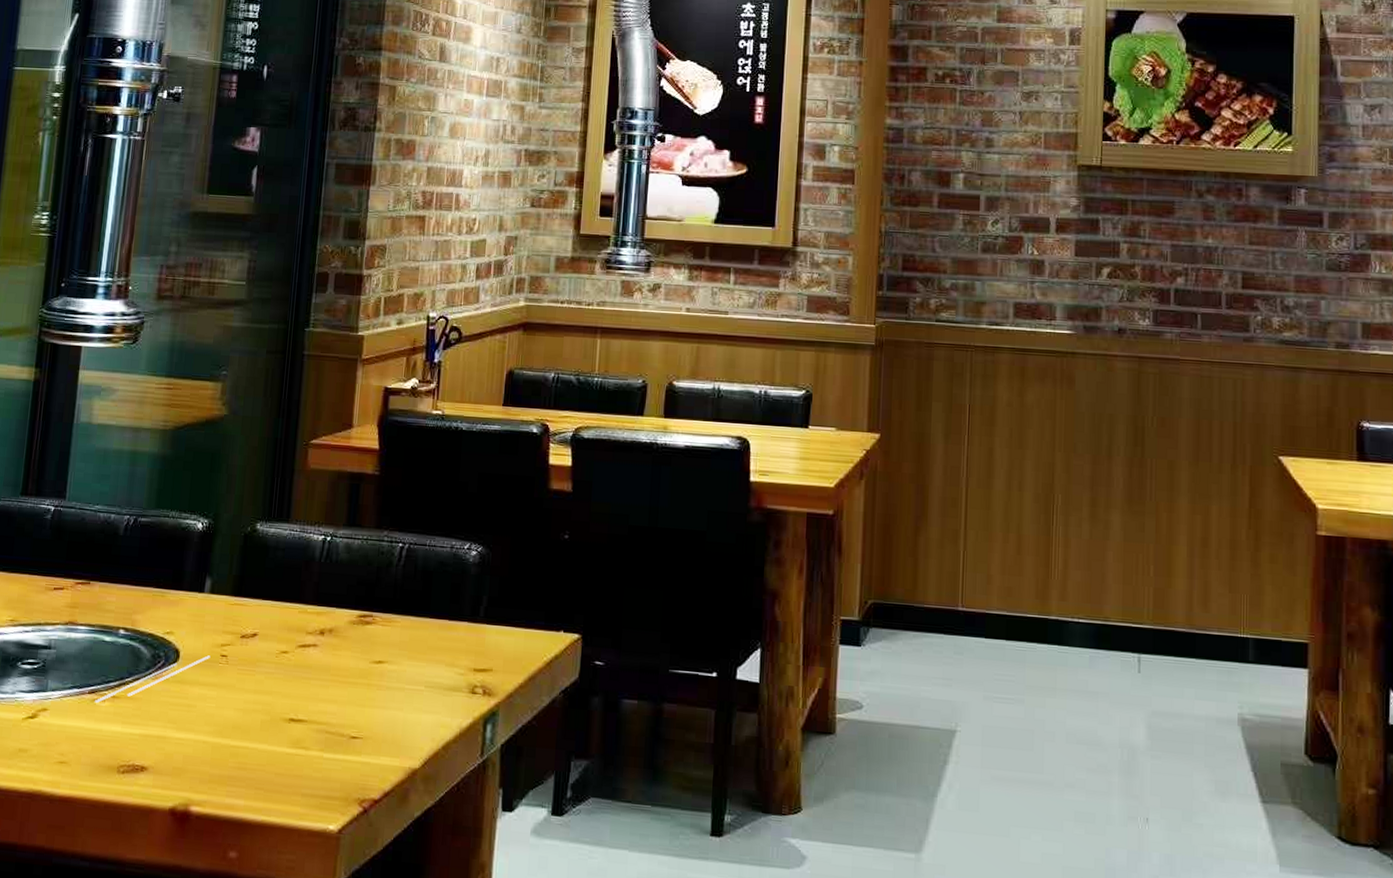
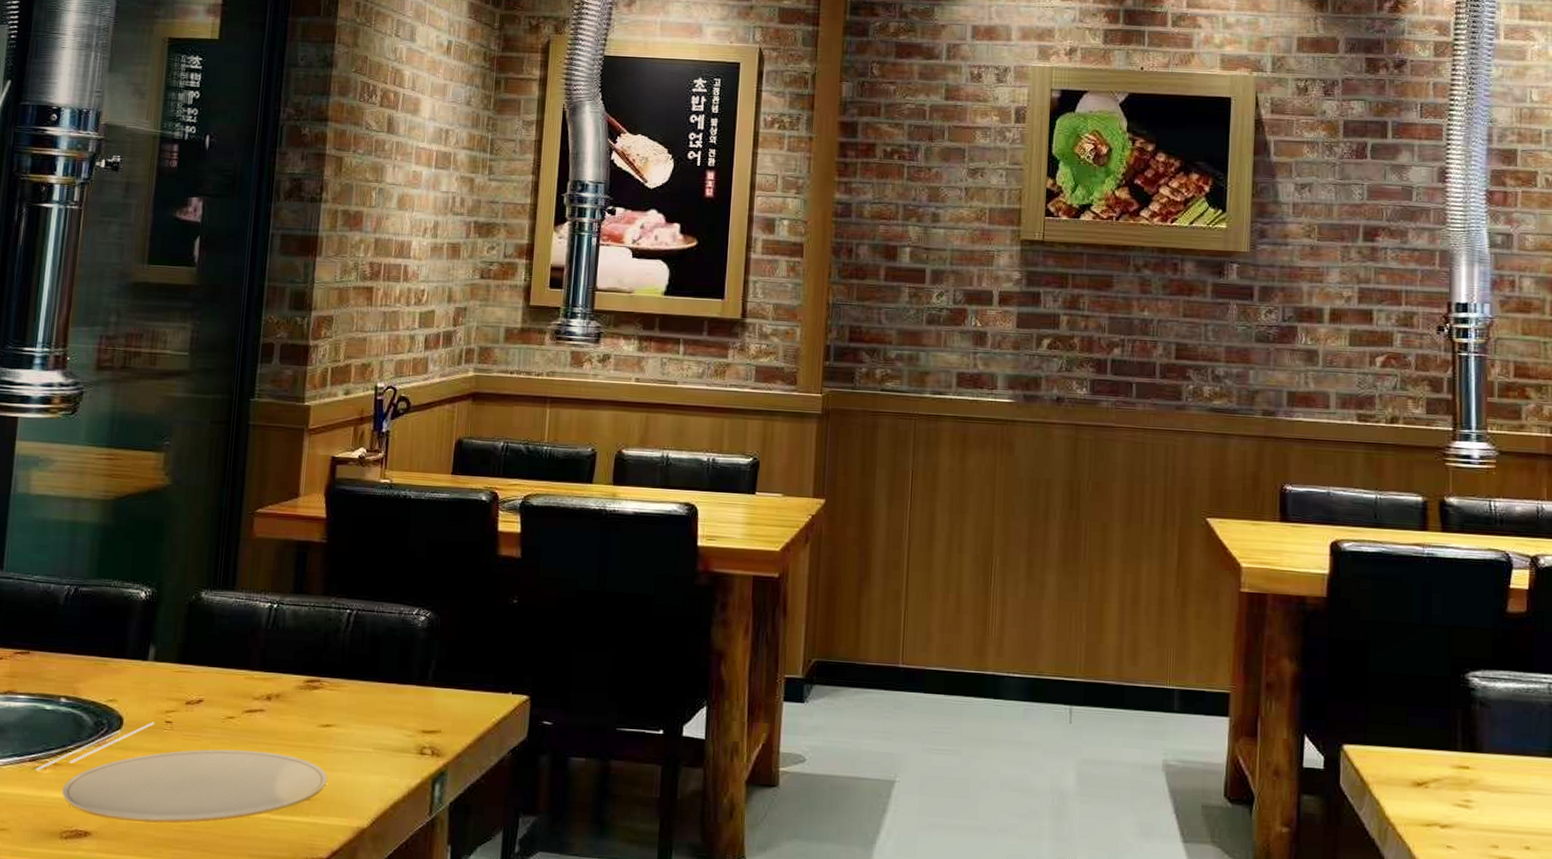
plate: none [120,684,380,761] -> present [62,749,328,824]

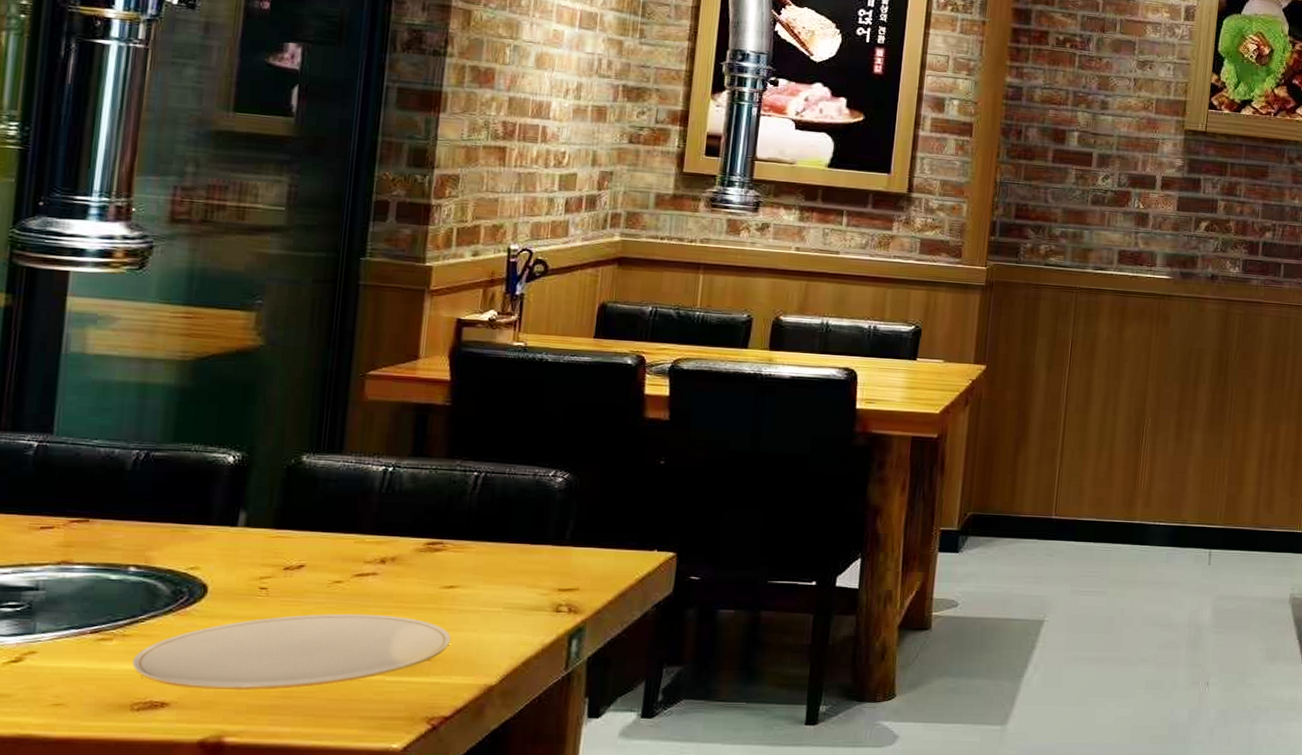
chopsticks: present [36,722,155,770] -> none [99,589,247,642]

